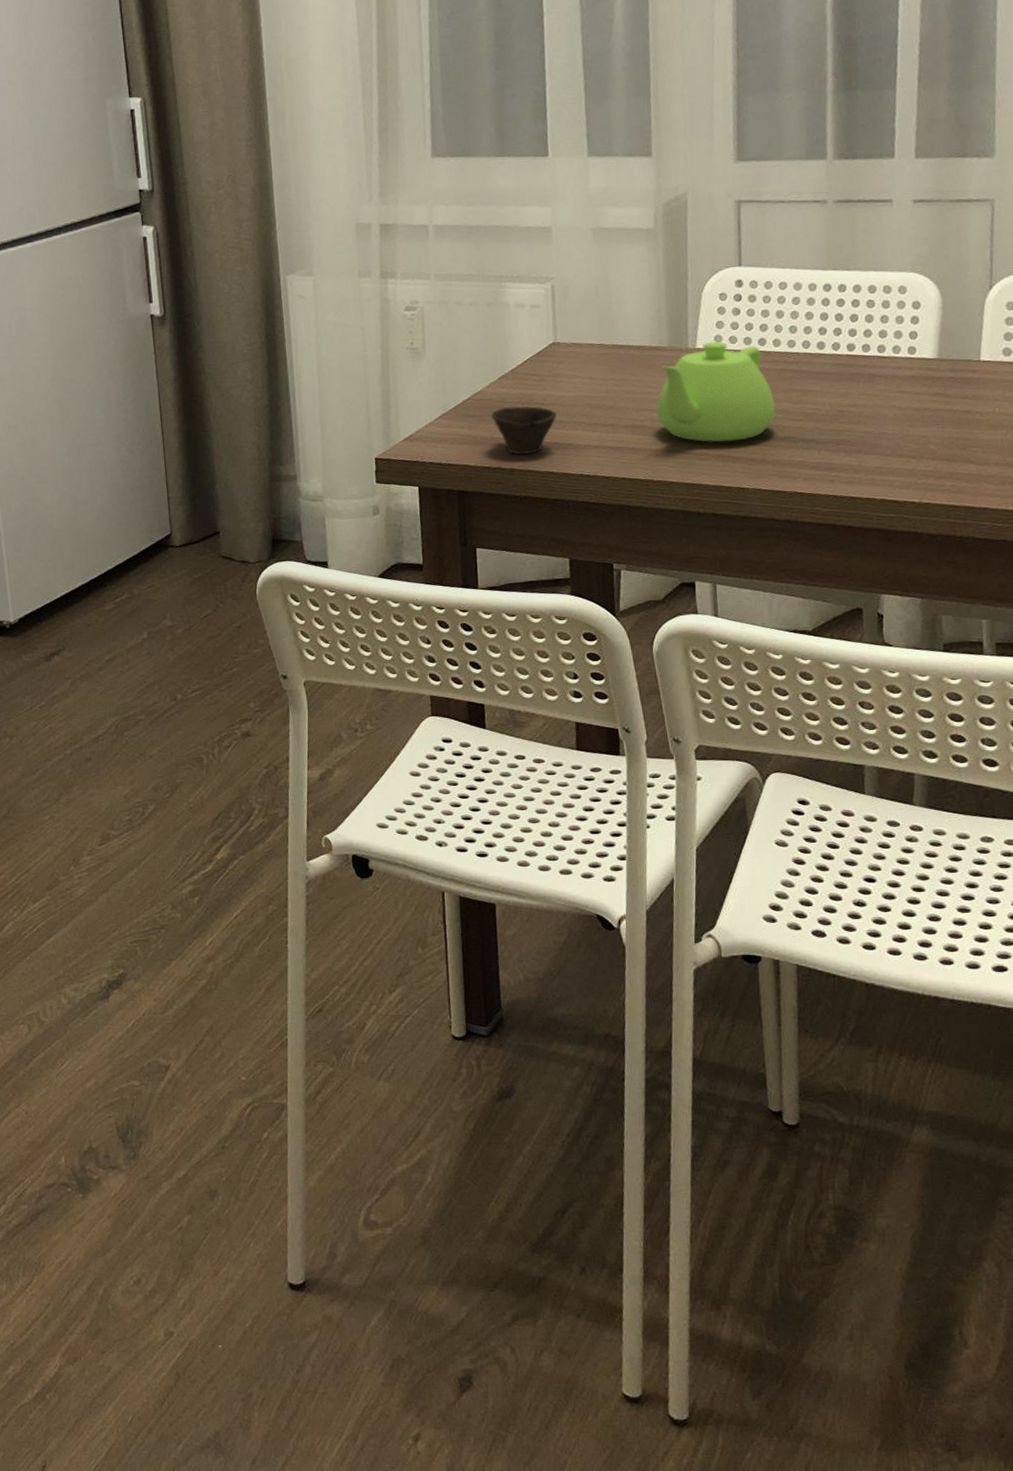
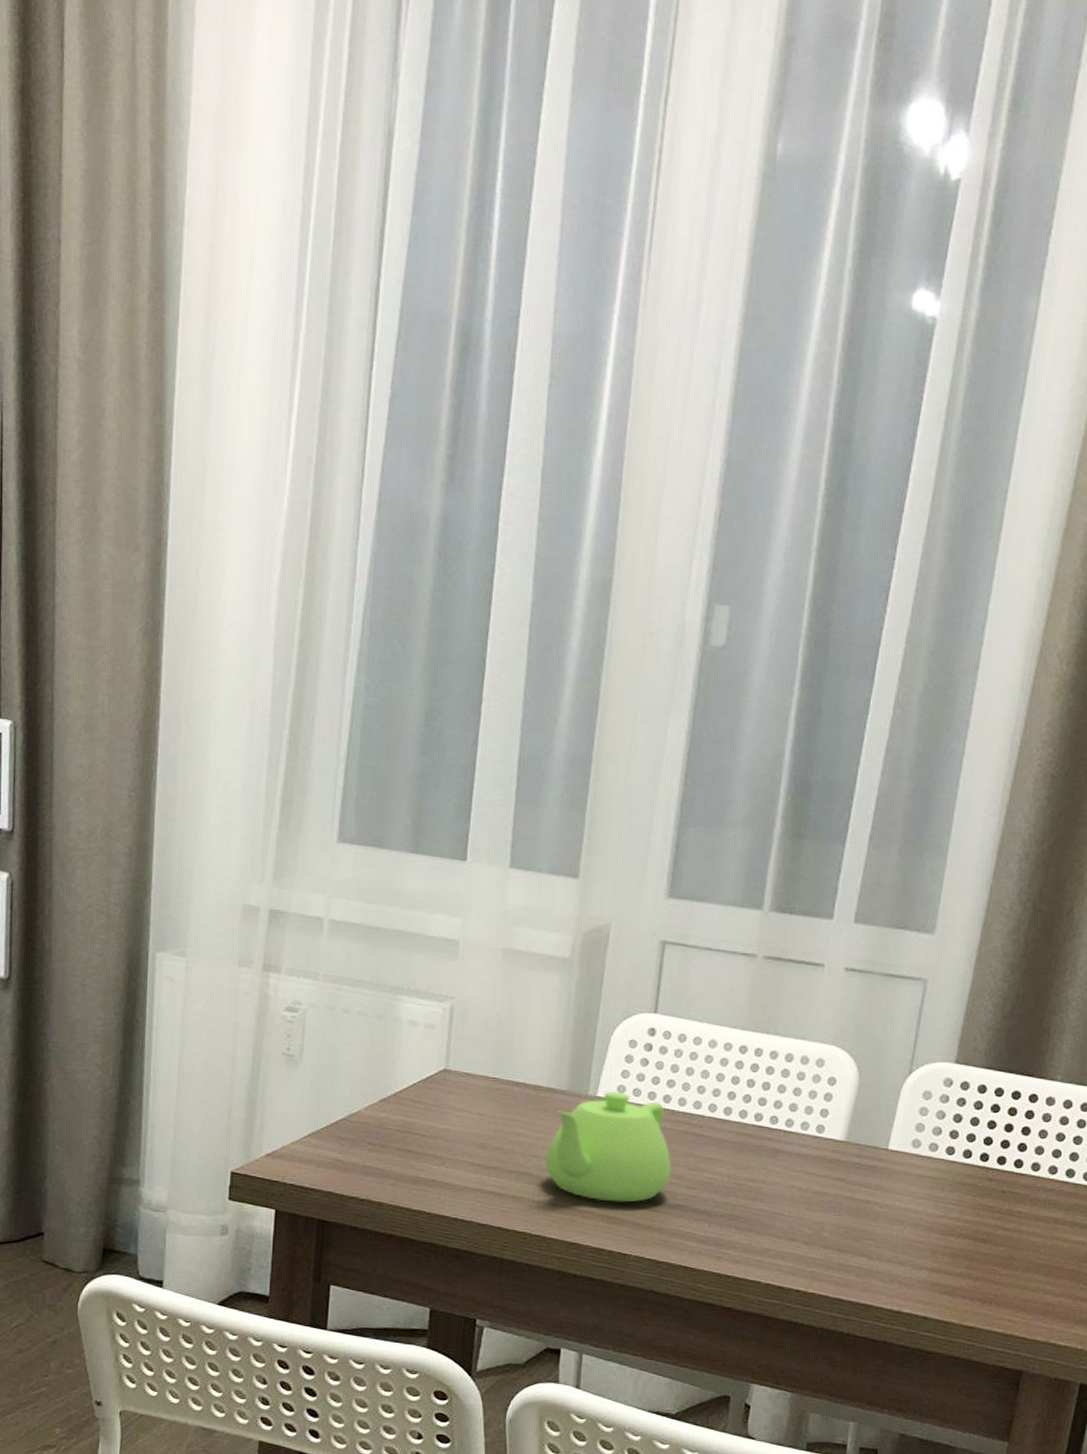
cup: present [490,406,557,455] -> none [365,1134,437,1189]

